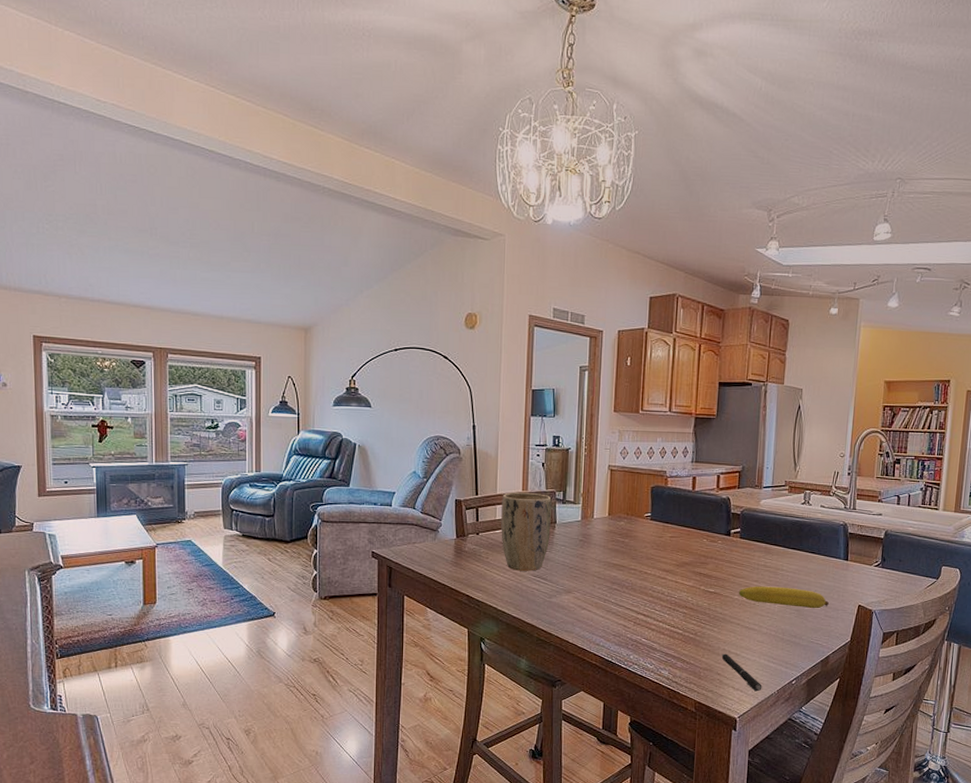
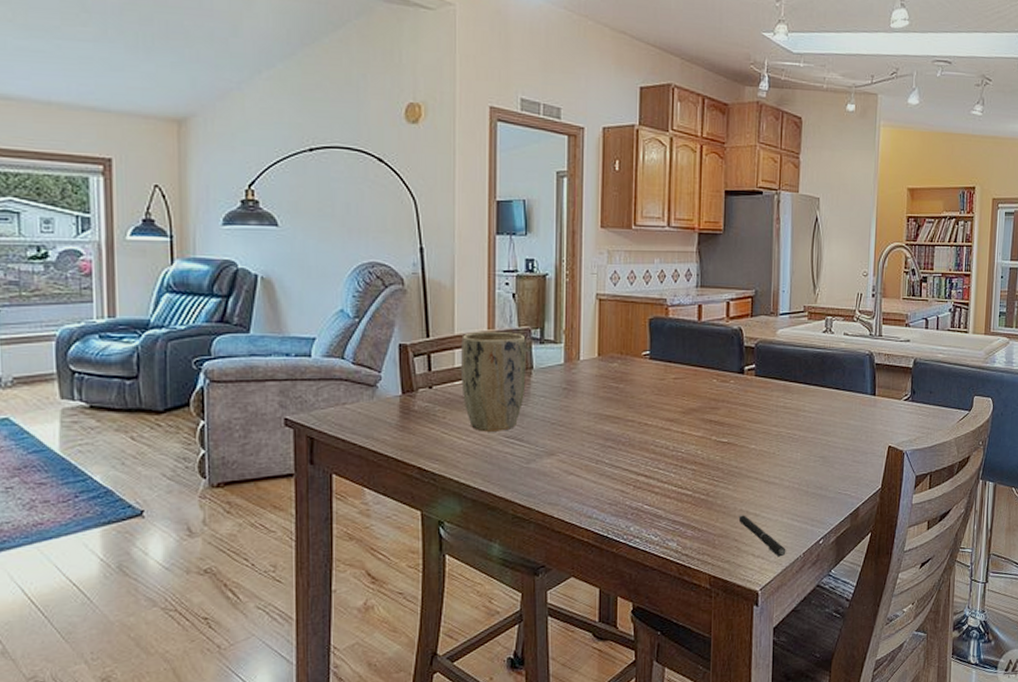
fruit: present [738,586,829,609] -> none [755,430,856,454]

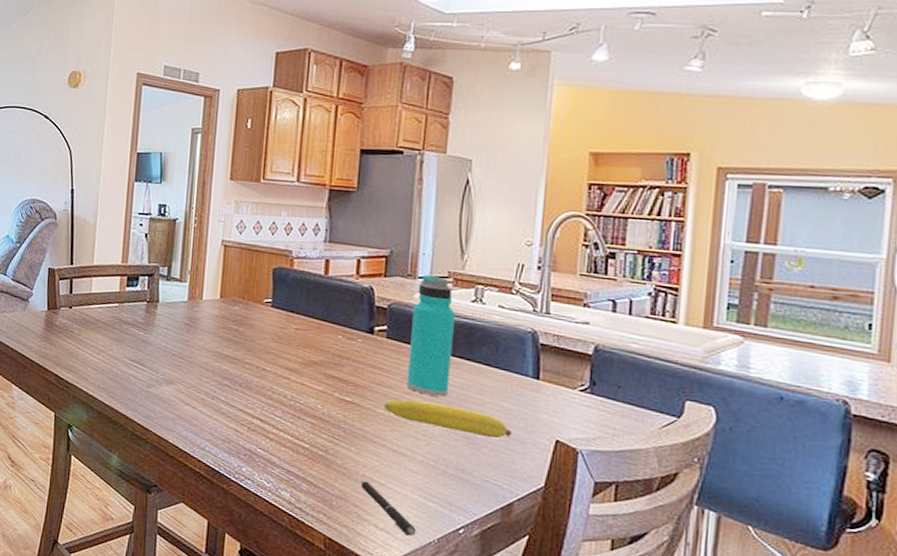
plant pot: present [461,331,526,432] -> none [96,264,155,355]
fruit: none [755,430,856,454] -> present [383,399,512,439]
water bottle: none [773,311,810,424] -> present [406,275,455,397]

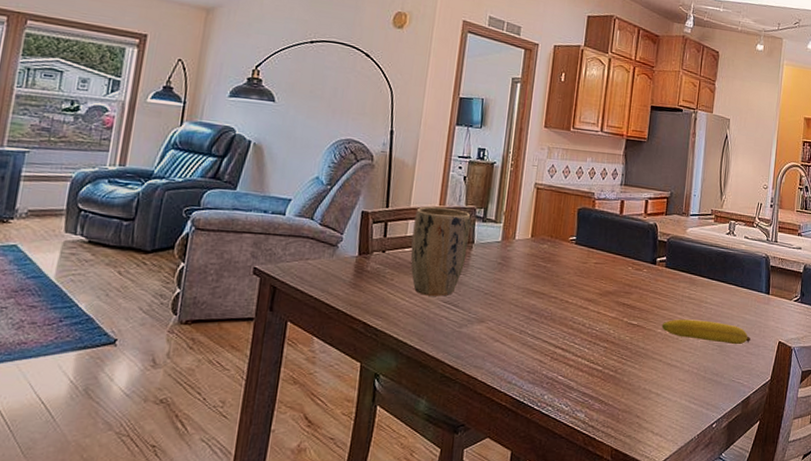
plant pot: none [96,264,155,355] -> present [410,206,471,296]
pen: present [360,480,417,537] -> none [641,393,683,437]
water bottle: present [406,275,455,397] -> none [678,213,715,314]

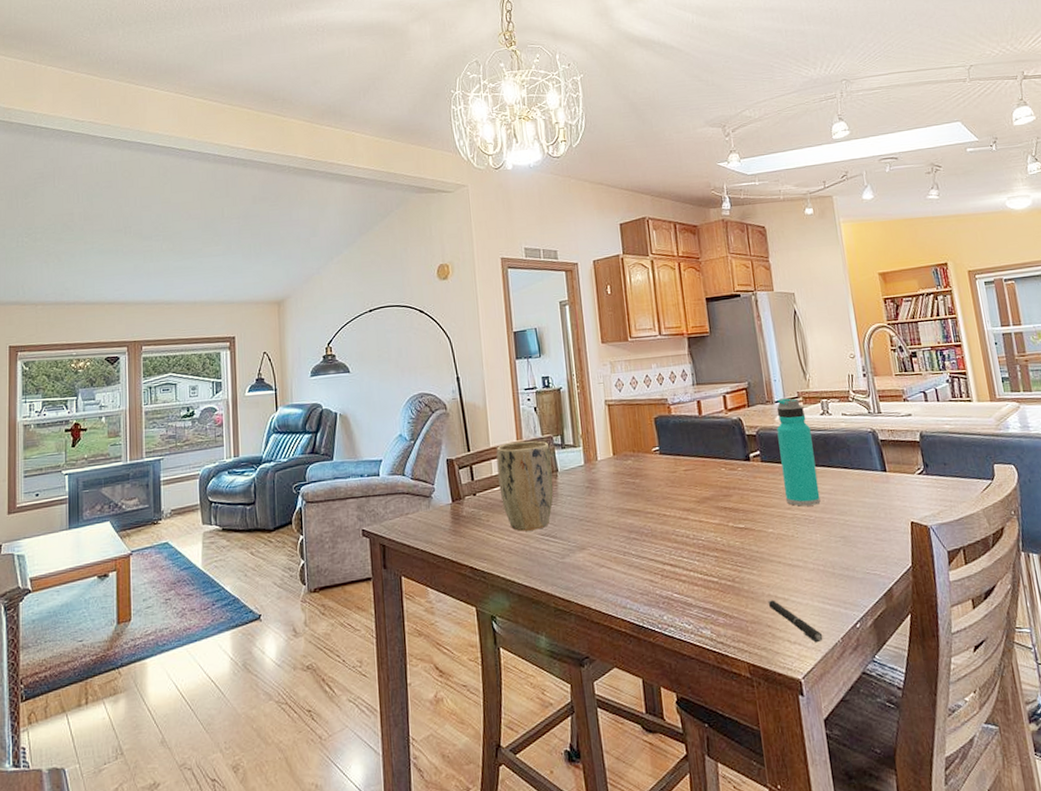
pen: none [641,393,683,437] -> present [767,600,823,643]
fruit: present [661,319,750,345] -> none [772,511,877,534]
water bottle: none [678,213,715,314] -> present [776,398,821,506]

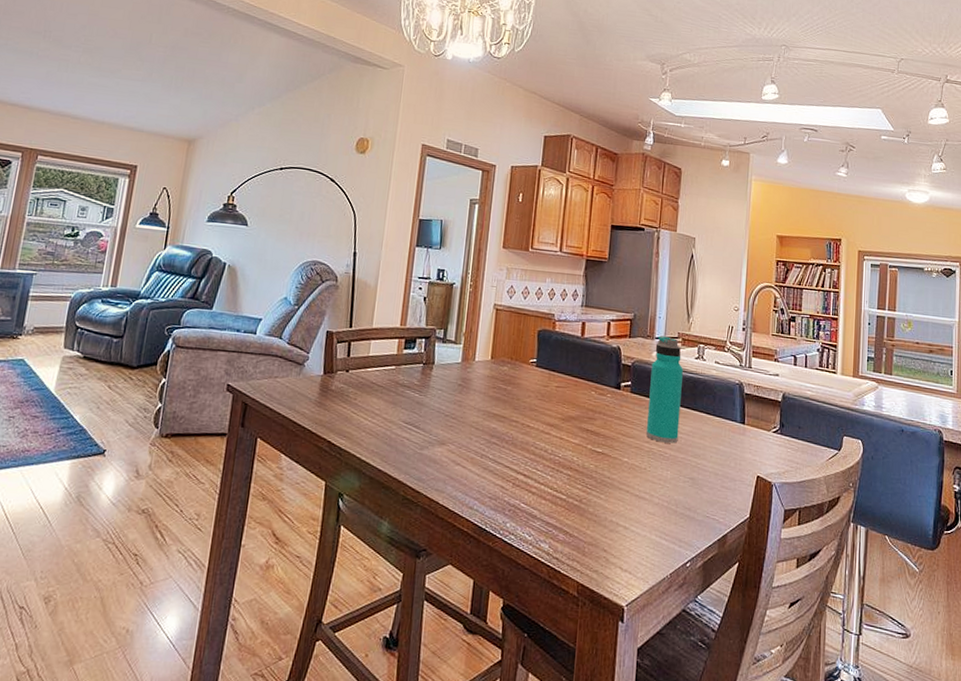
plant pot: present [496,441,553,531] -> none [373,327,431,417]
pen: present [767,600,823,643] -> none [608,526,653,575]

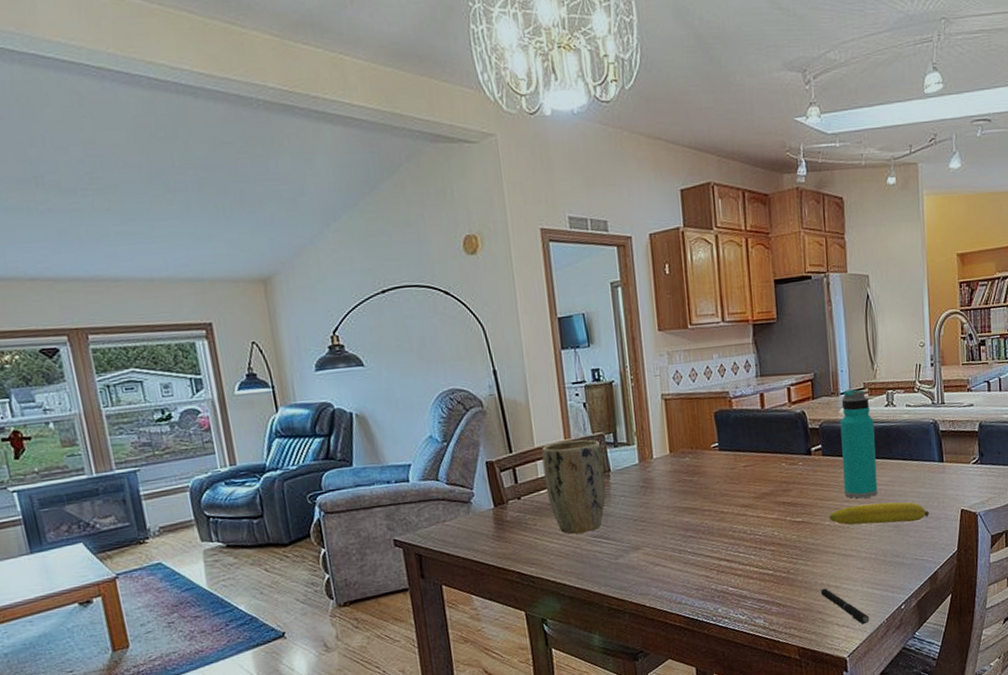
plant pot: none [373,327,431,417] -> present [541,439,606,534]
pen: none [608,526,653,575] -> present [820,588,870,625]
fruit: none [628,448,725,478] -> present [829,502,929,525]

